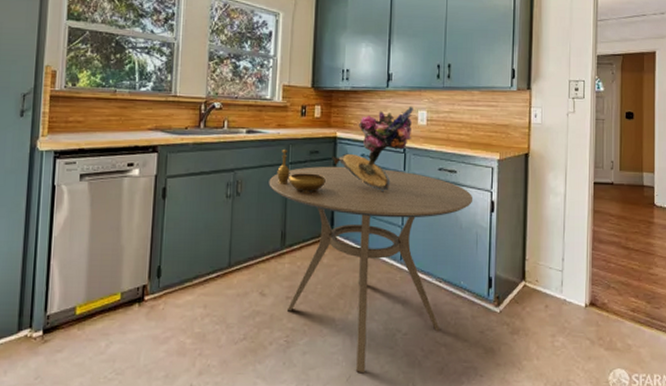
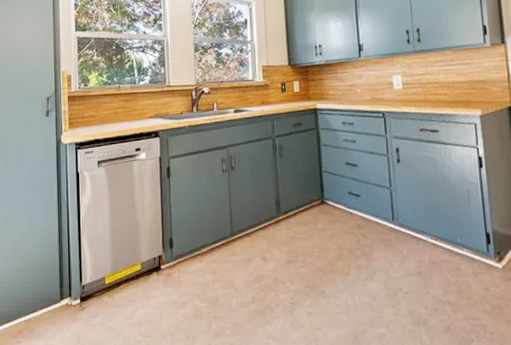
dining table: present [269,166,473,372] -> none [259,134,460,332]
decorative bowl: present [277,148,326,193] -> none [265,123,311,163]
bouquet: present [332,106,413,192] -> none [314,72,389,157]

